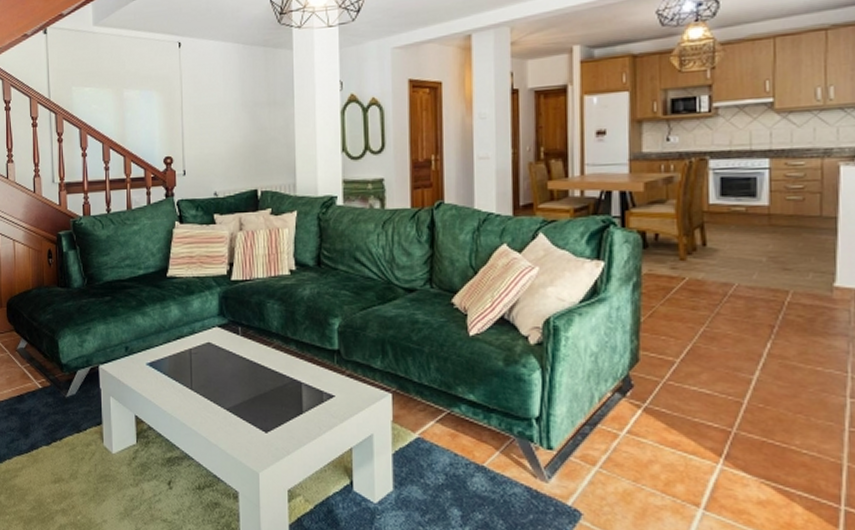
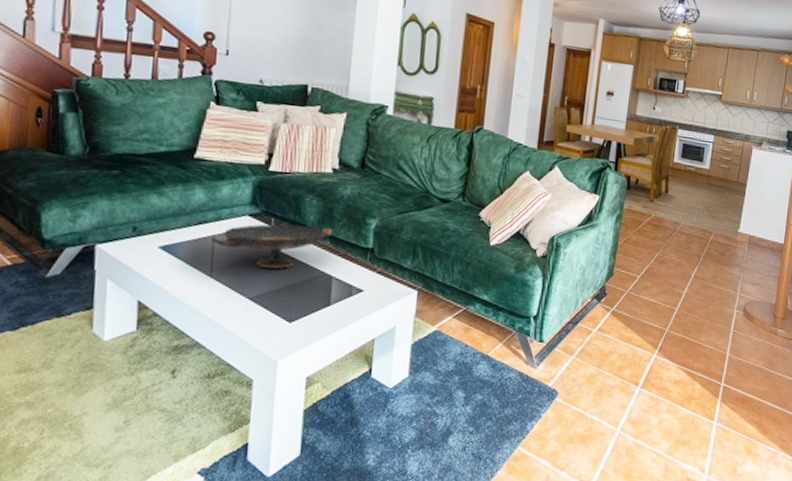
decorative bowl: none [187,332,296,377] -> present [210,224,332,269]

